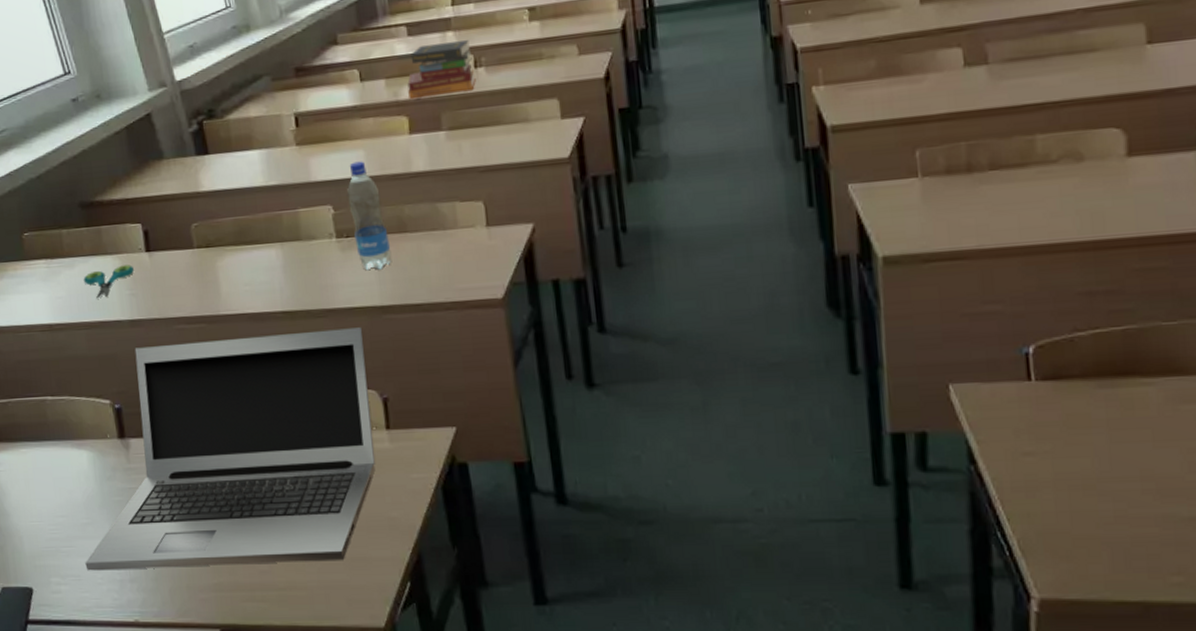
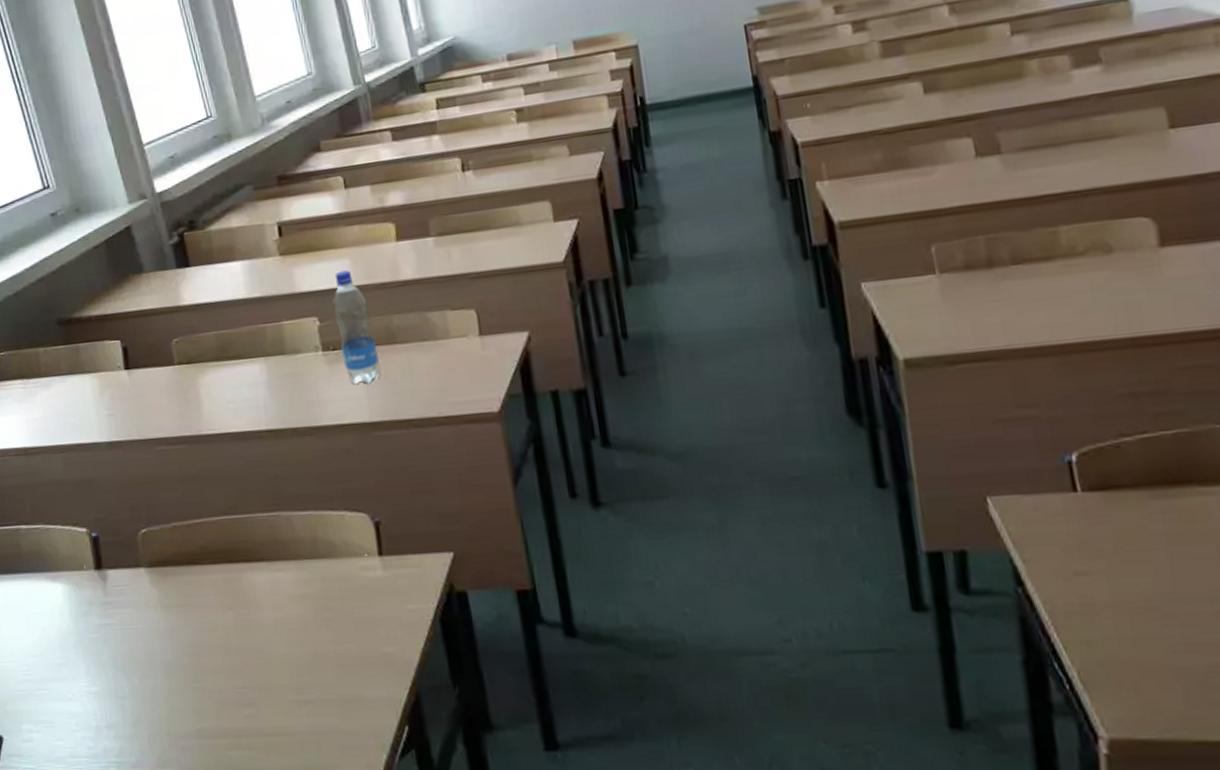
scissors: present [83,265,134,299] -> none [60,383,112,420]
laptop: present [85,327,376,571] -> none [59,445,368,717]
books: present [407,40,476,100] -> none [393,143,464,206]

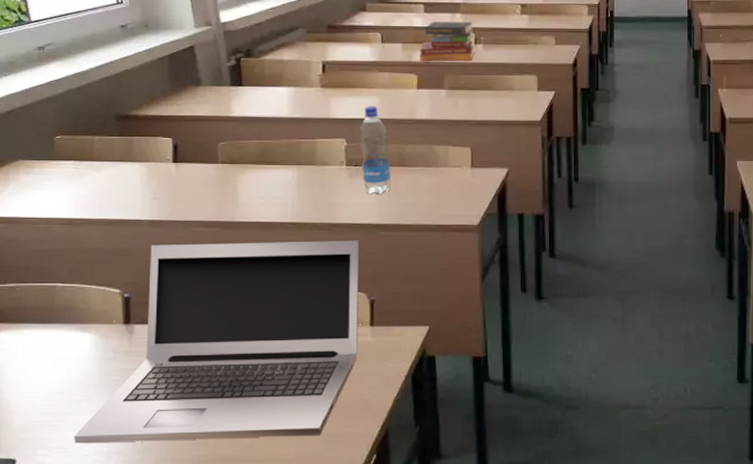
laptop: none [59,445,368,717] -> present [74,240,360,444]
books: none [393,143,464,206] -> present [420,22,475,62]

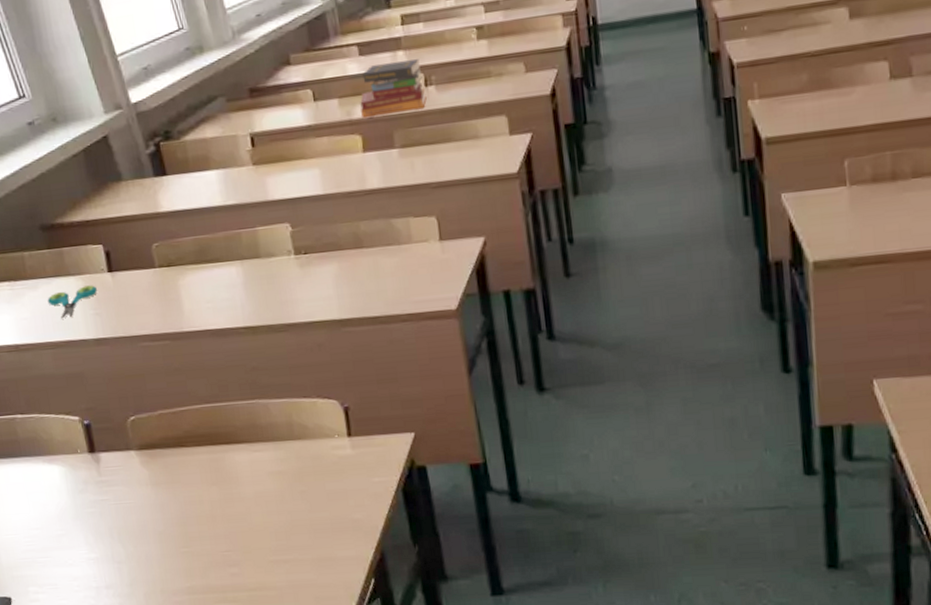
laptop: present [74,240,360,444] -> none [61,340,339,580]
scissors: none [109,172,159,200] -> present [47,285,97,319]
bottle: present [359,106,391,195] -> none [303,179,349,286]

